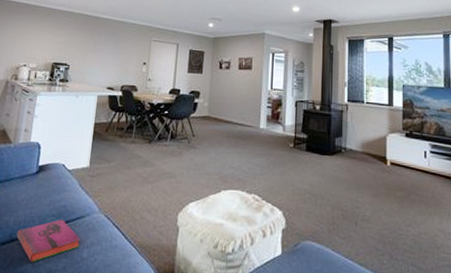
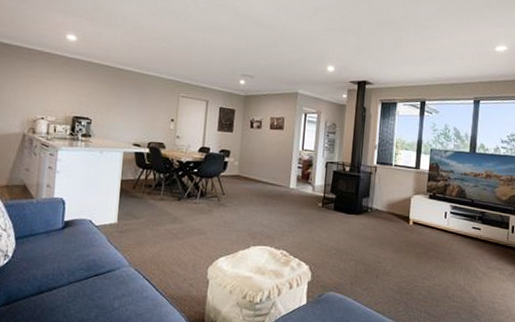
hardback book: present [16,219,80,262] -> none [45,272,111,312]

